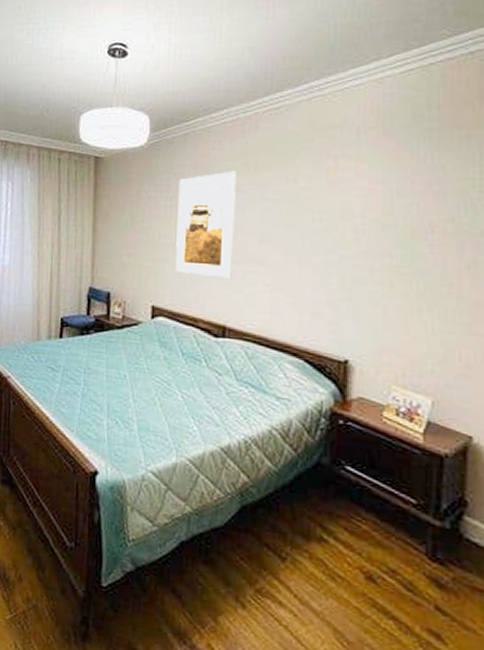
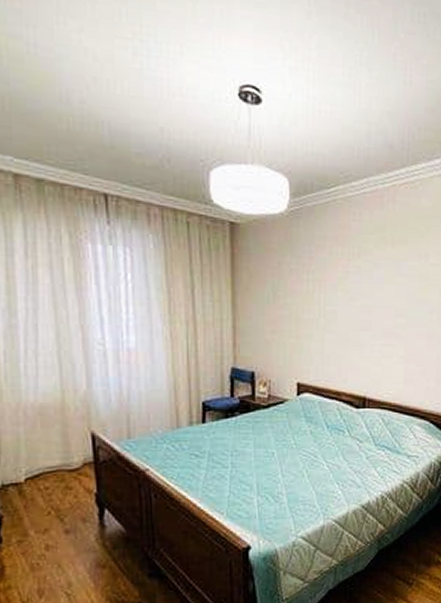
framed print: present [175,171,236,279] -> none [319,244,375,352]

